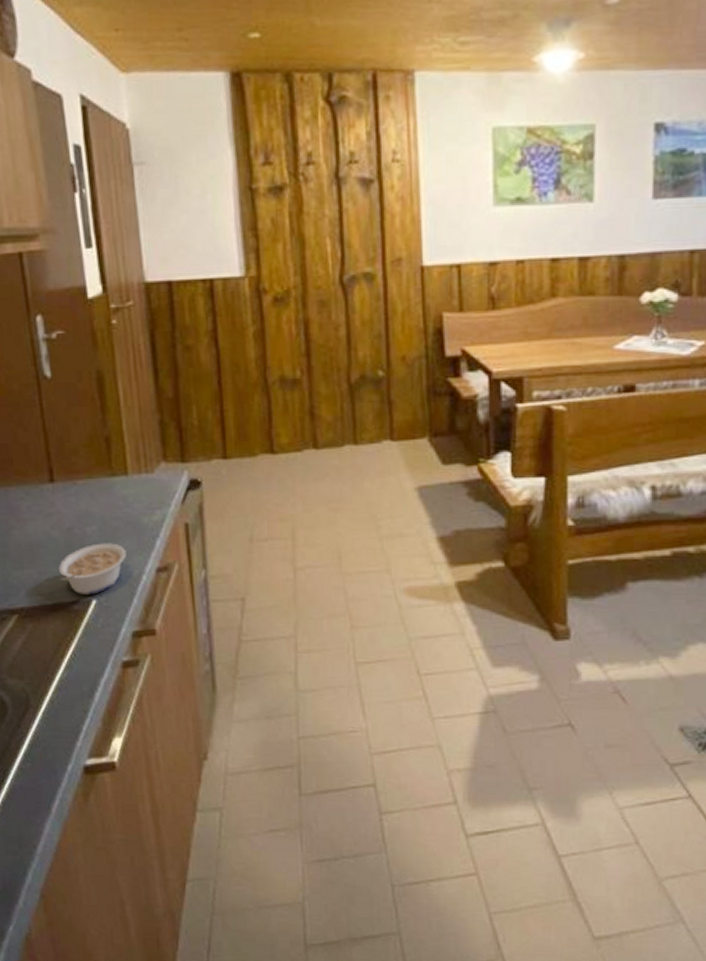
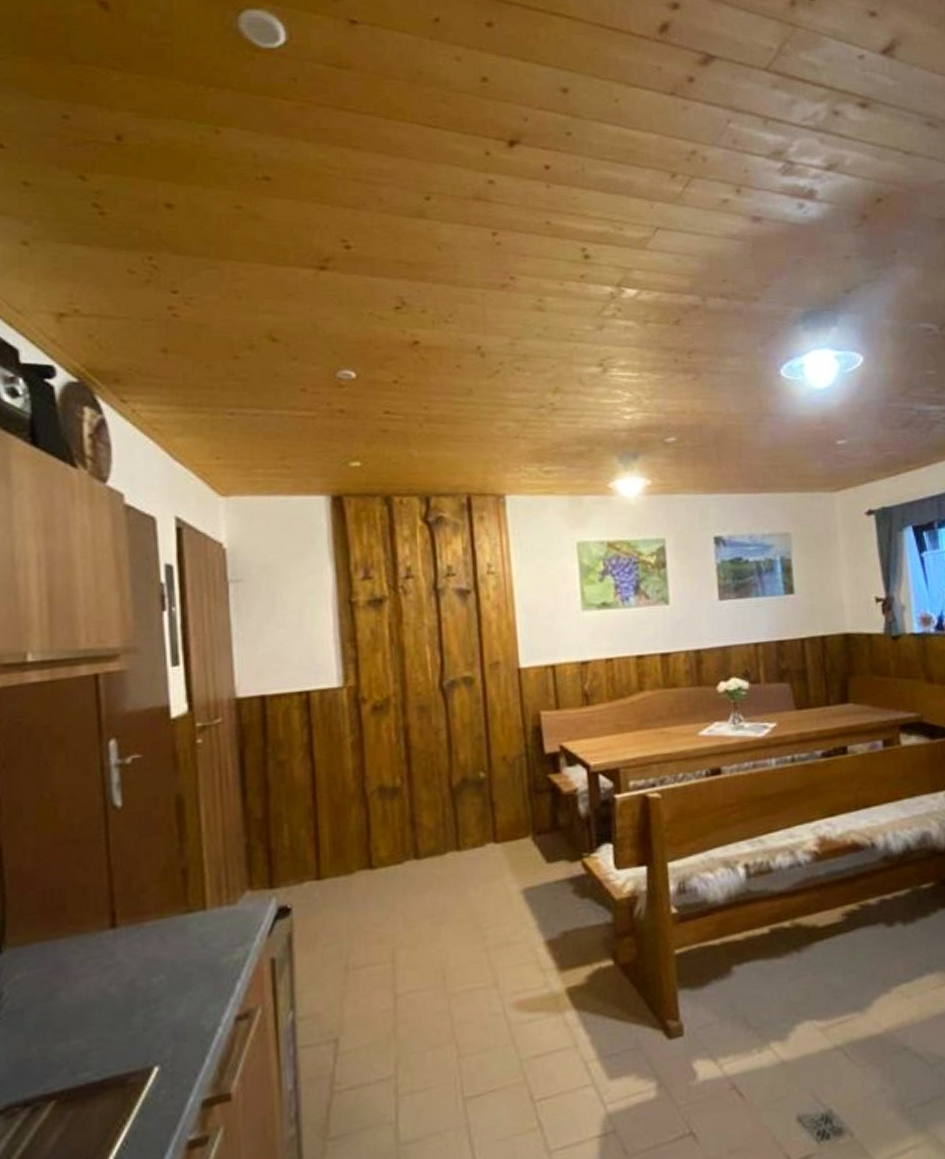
legume: present [58,543,126,595] -> none [113,992,200,1062]

